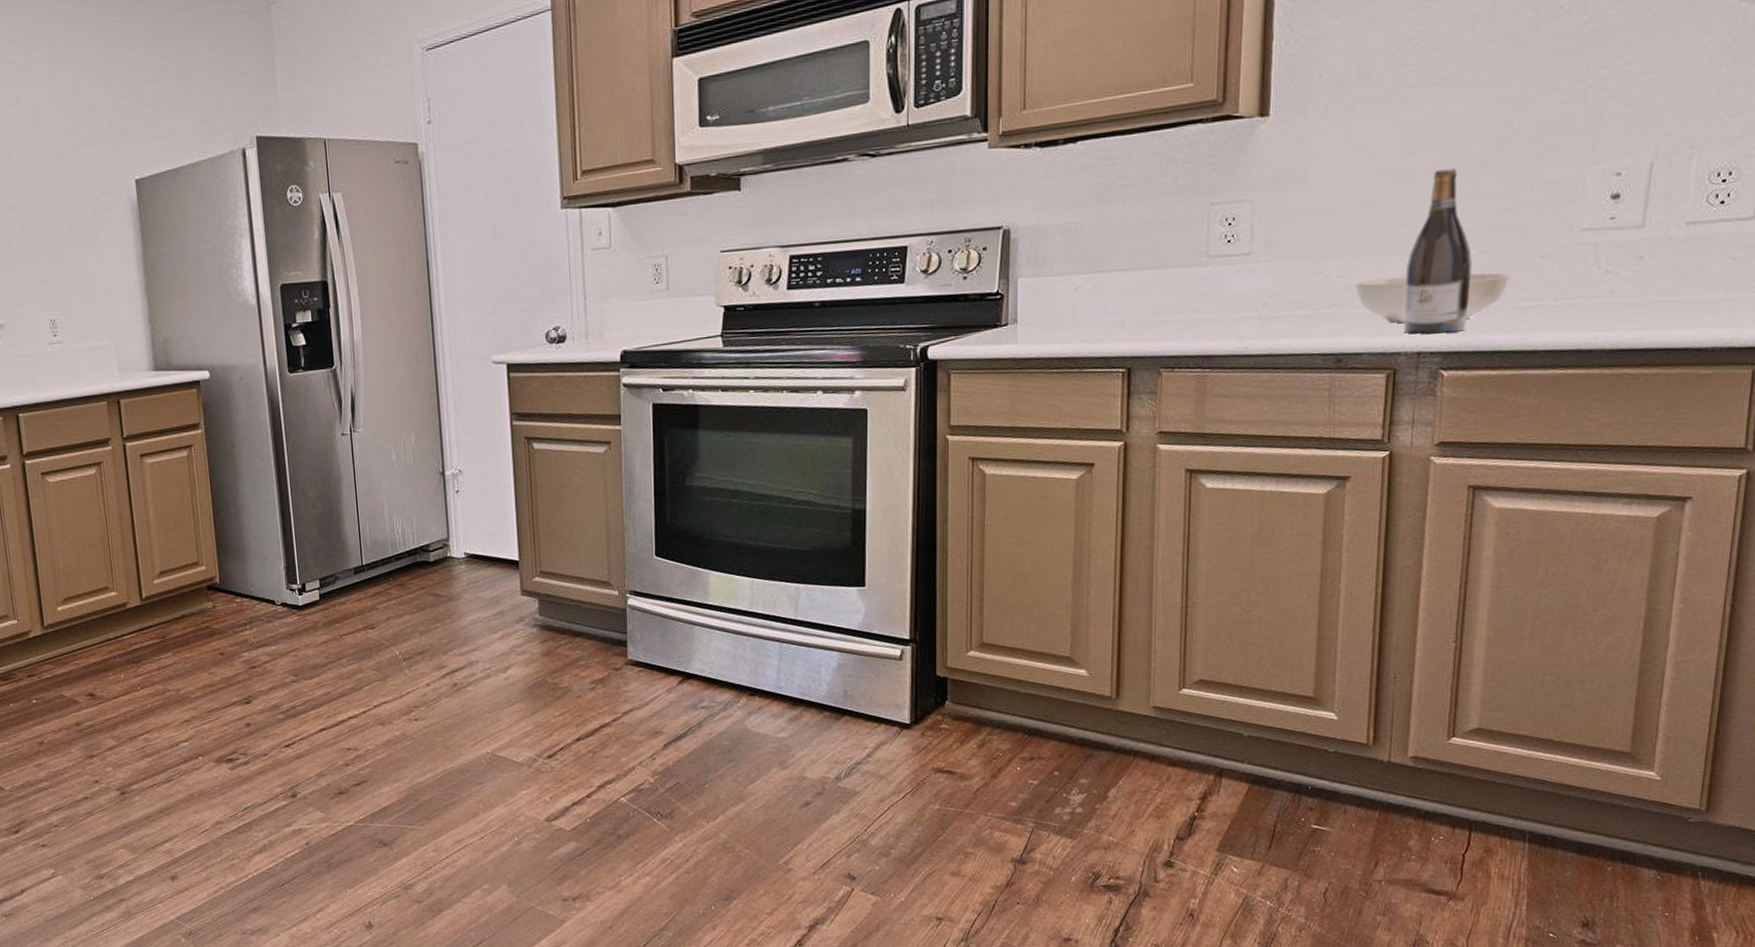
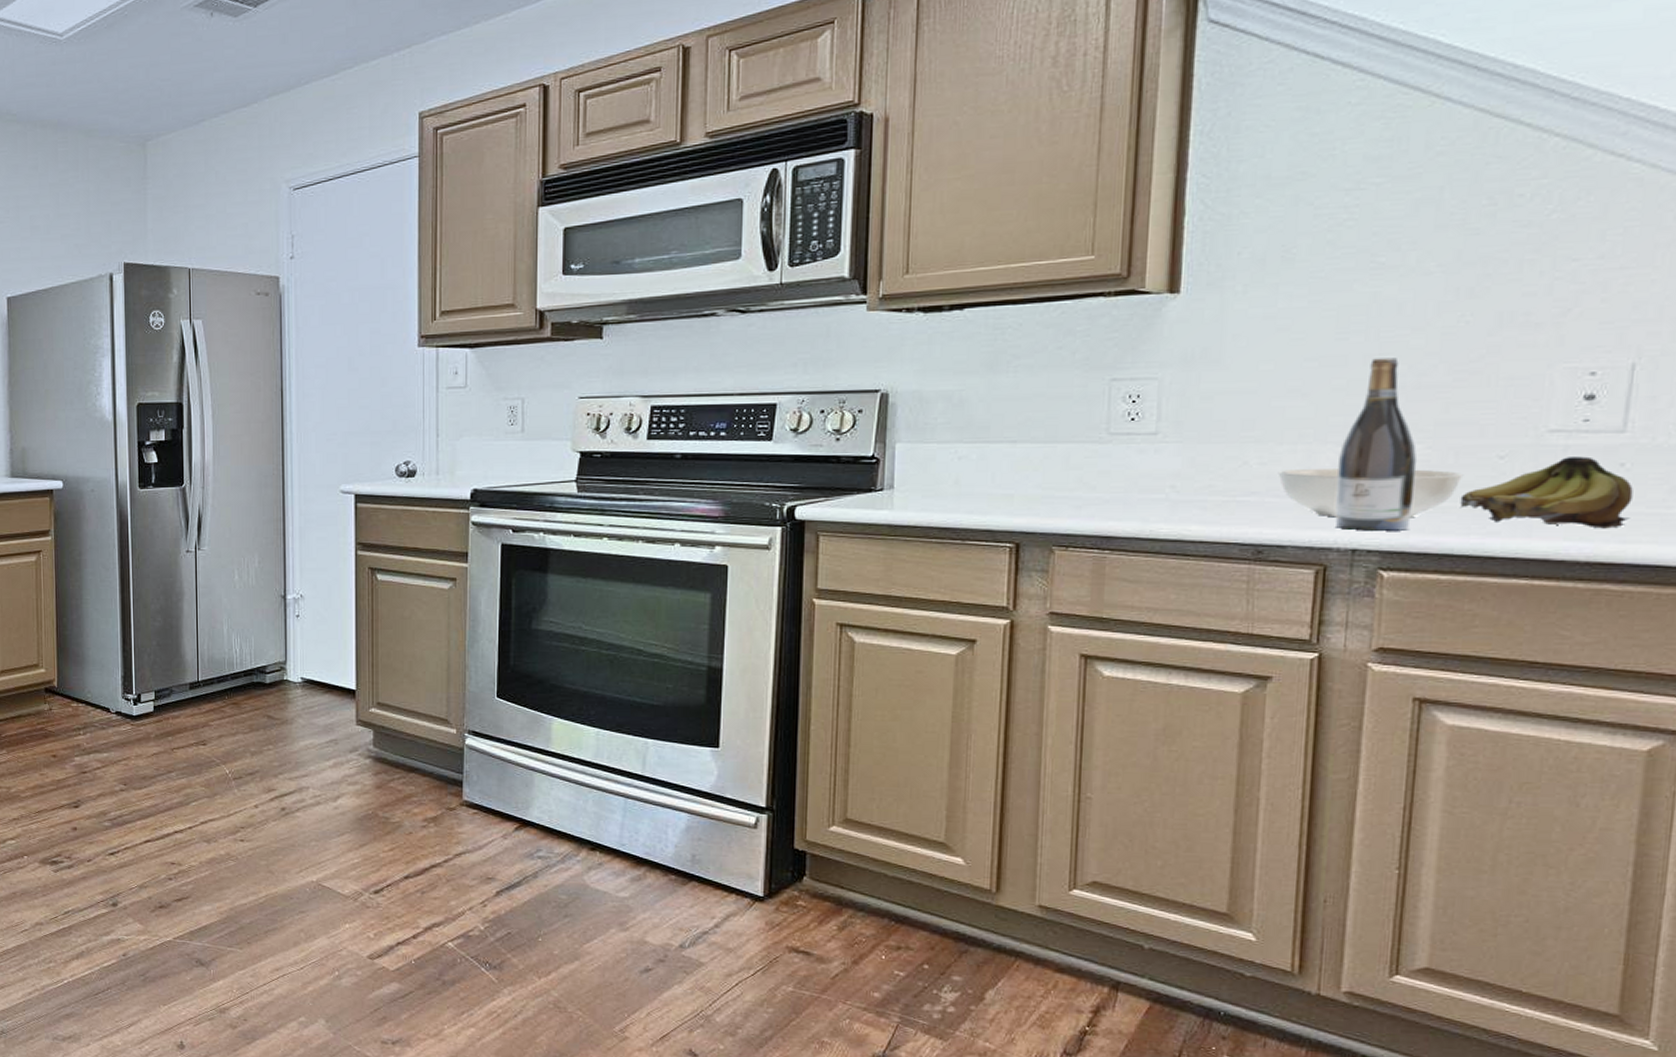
fruit: none [1507,252,1650,320] -> present [1459,456,1633,529]

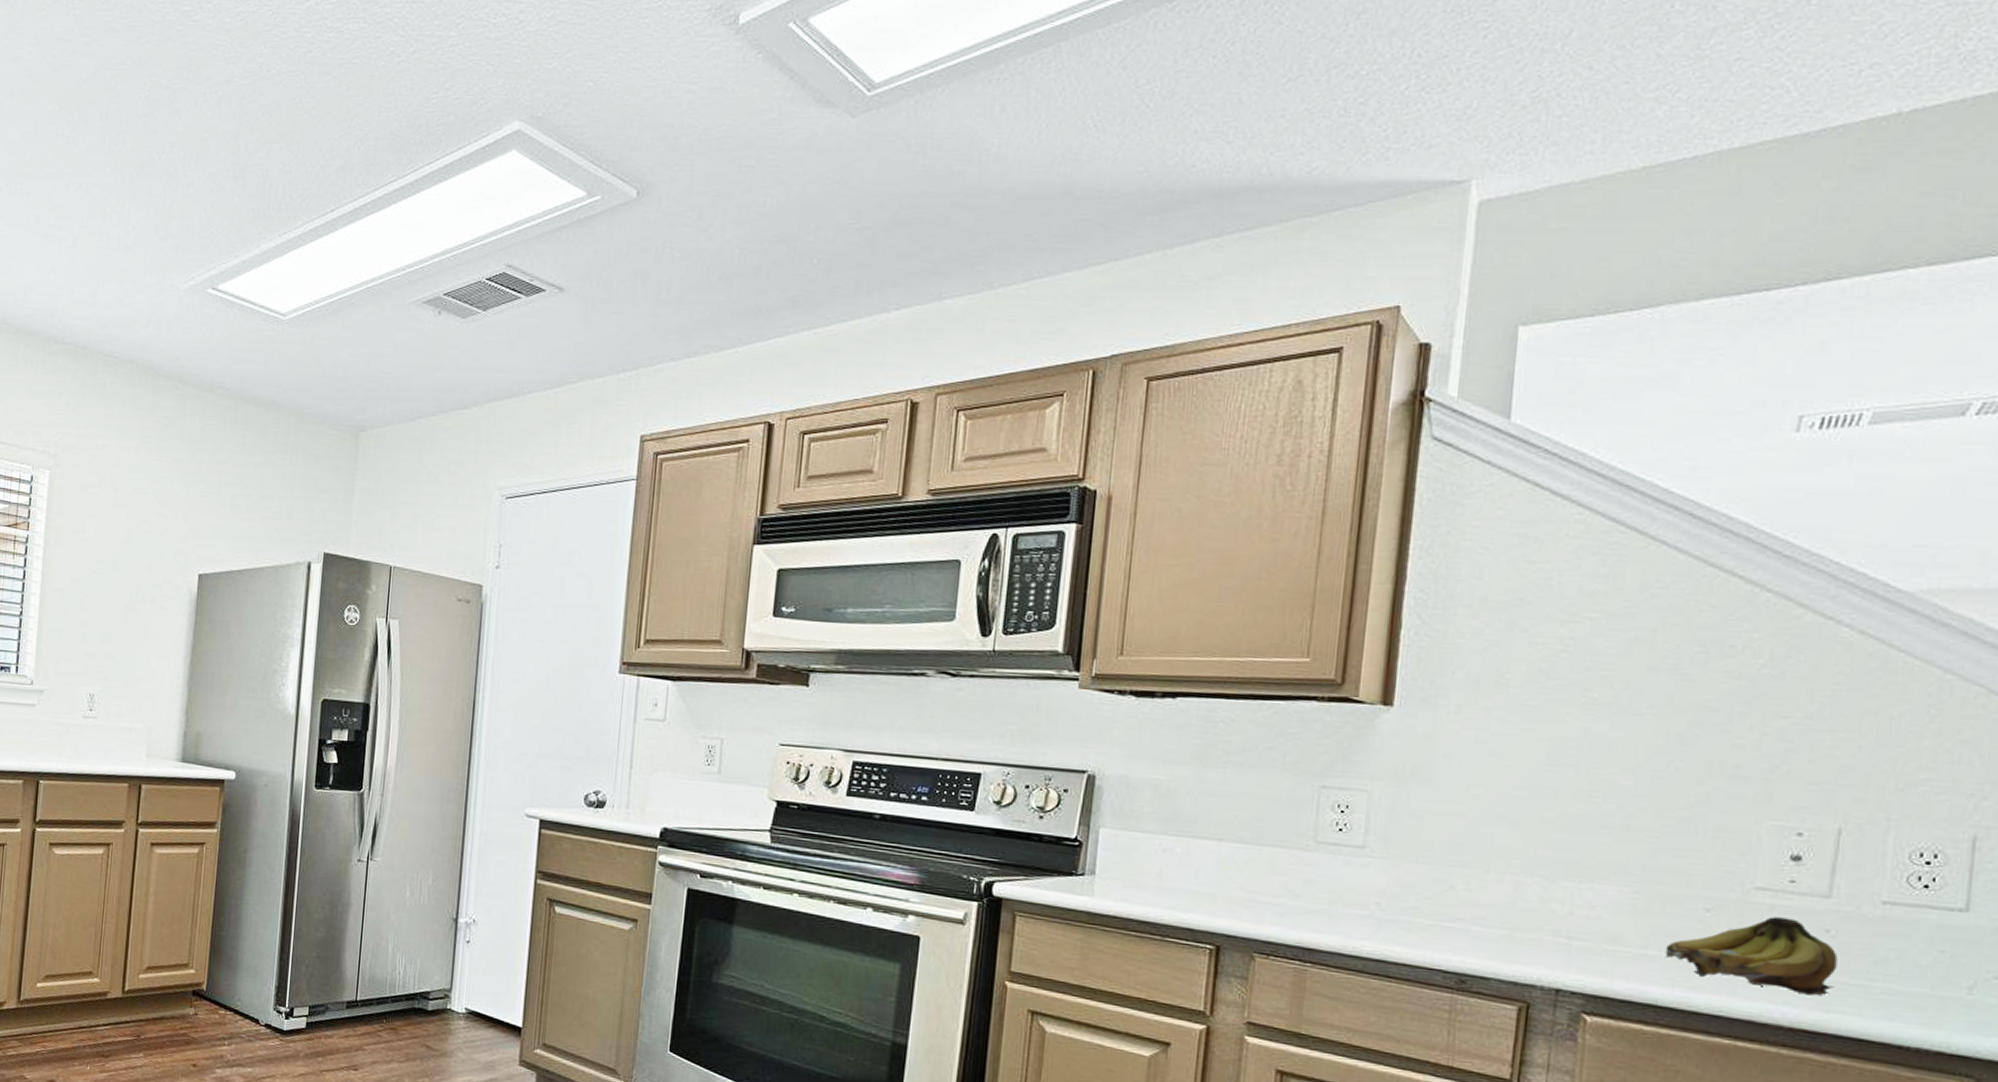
bowl: present [1277,469,1464,518] -> none [1484,899,1670,963]
wine bottle: present [1335,357,1418,531] -> none [1539,794,1624,975]

